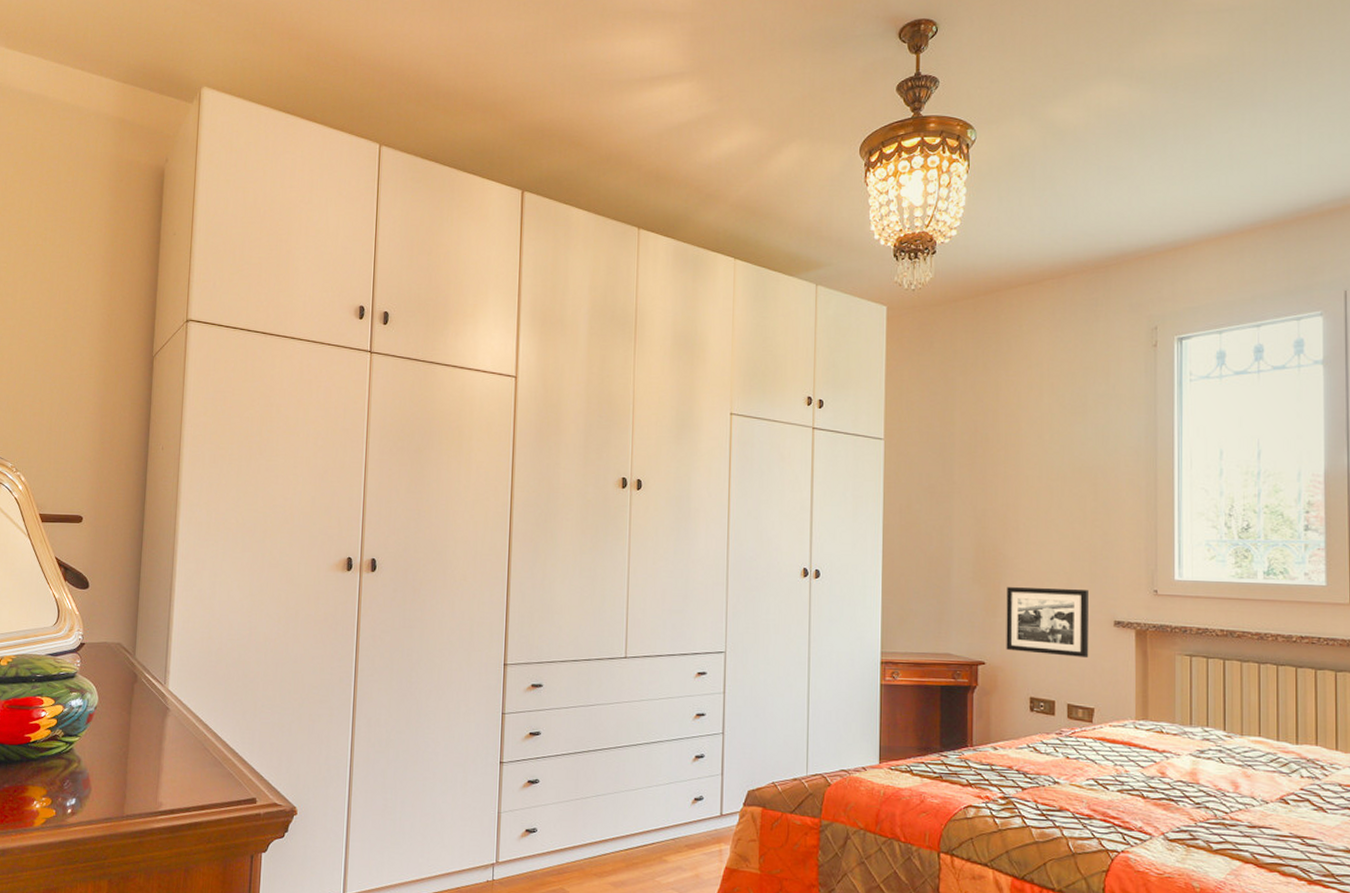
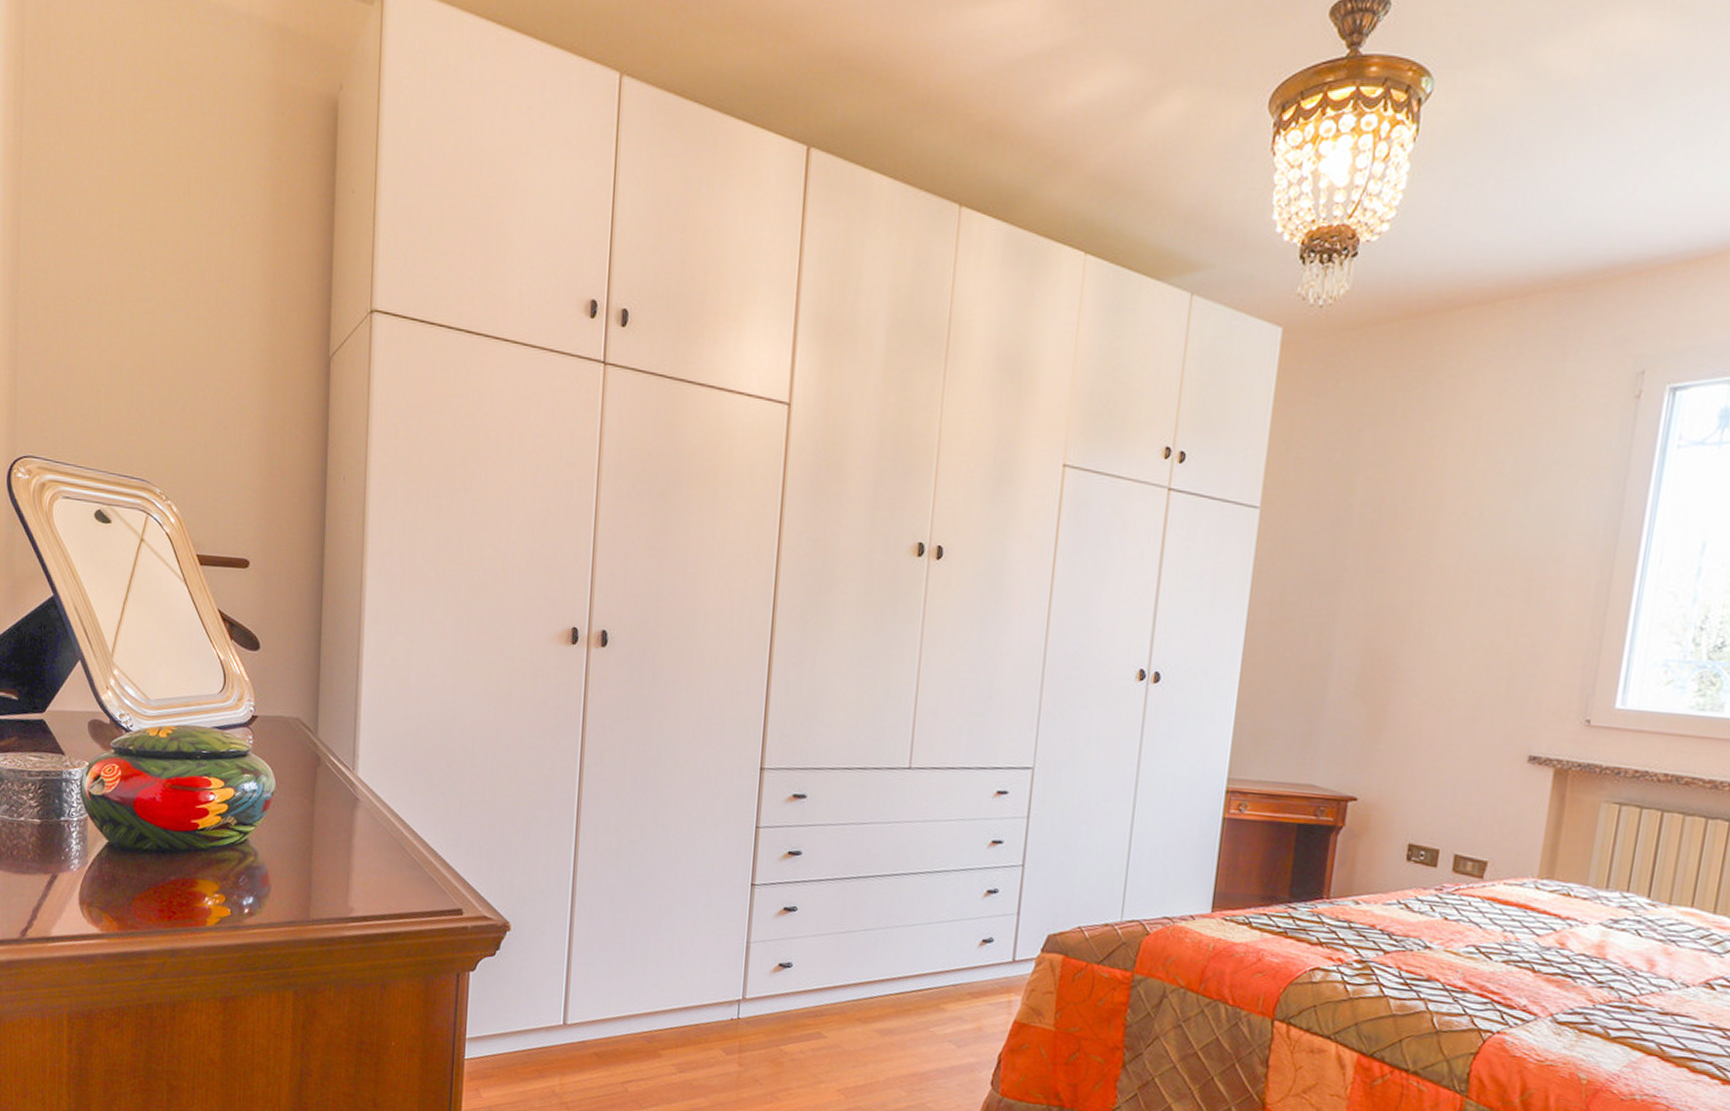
picture frame: present [1006,587,1089,657] -> none [1385,706,1501,799]

